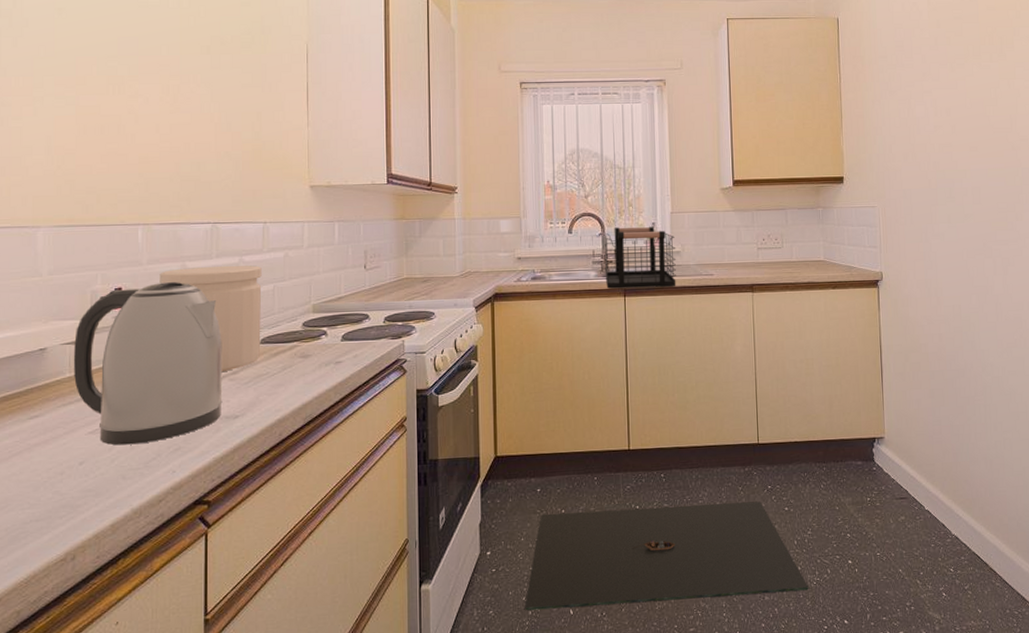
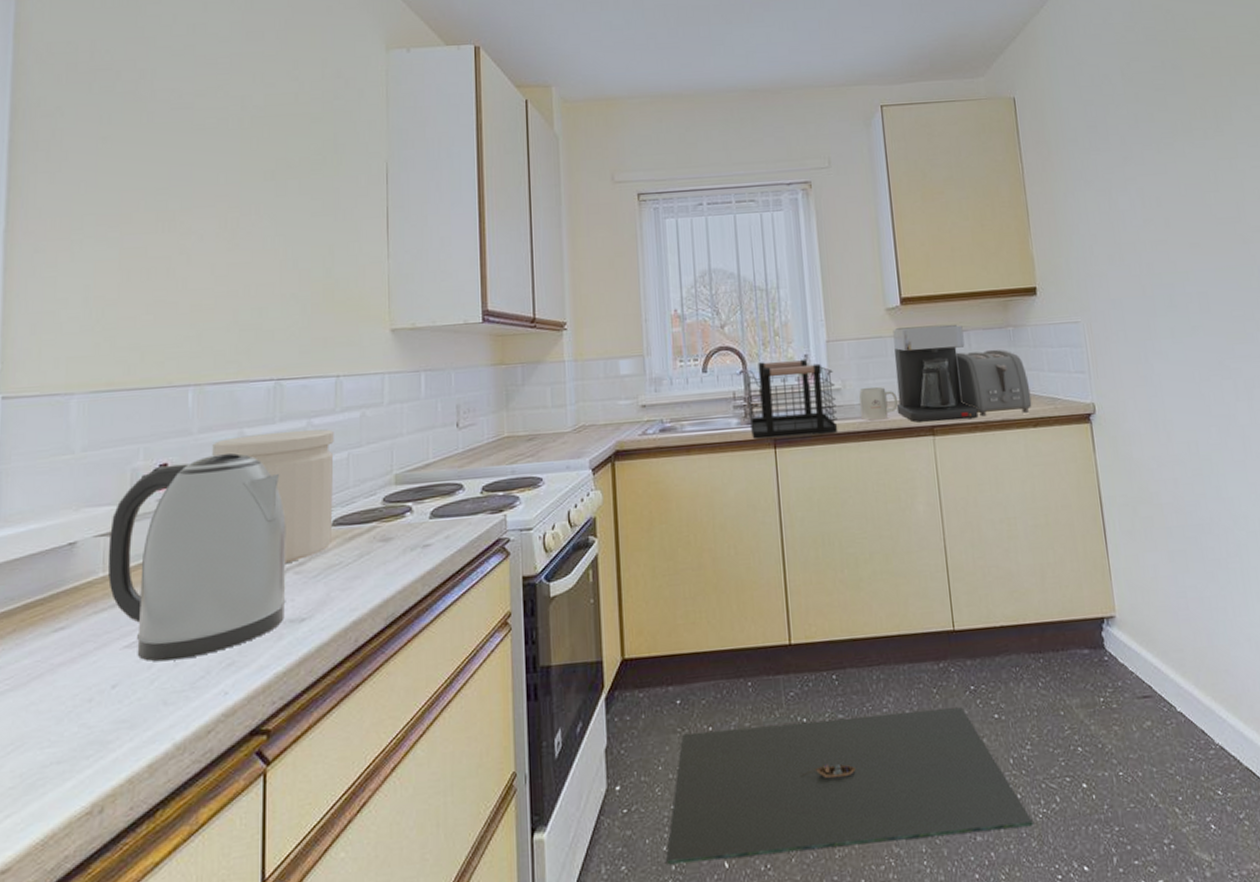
mug: none [694,251,725,279] -> present [858,386,898,422]
coffee maker: none [724,203,789,282] -> present [893,324,979,424]
toaster: none [774,225,833,279] -> present [956,349,1032,417]

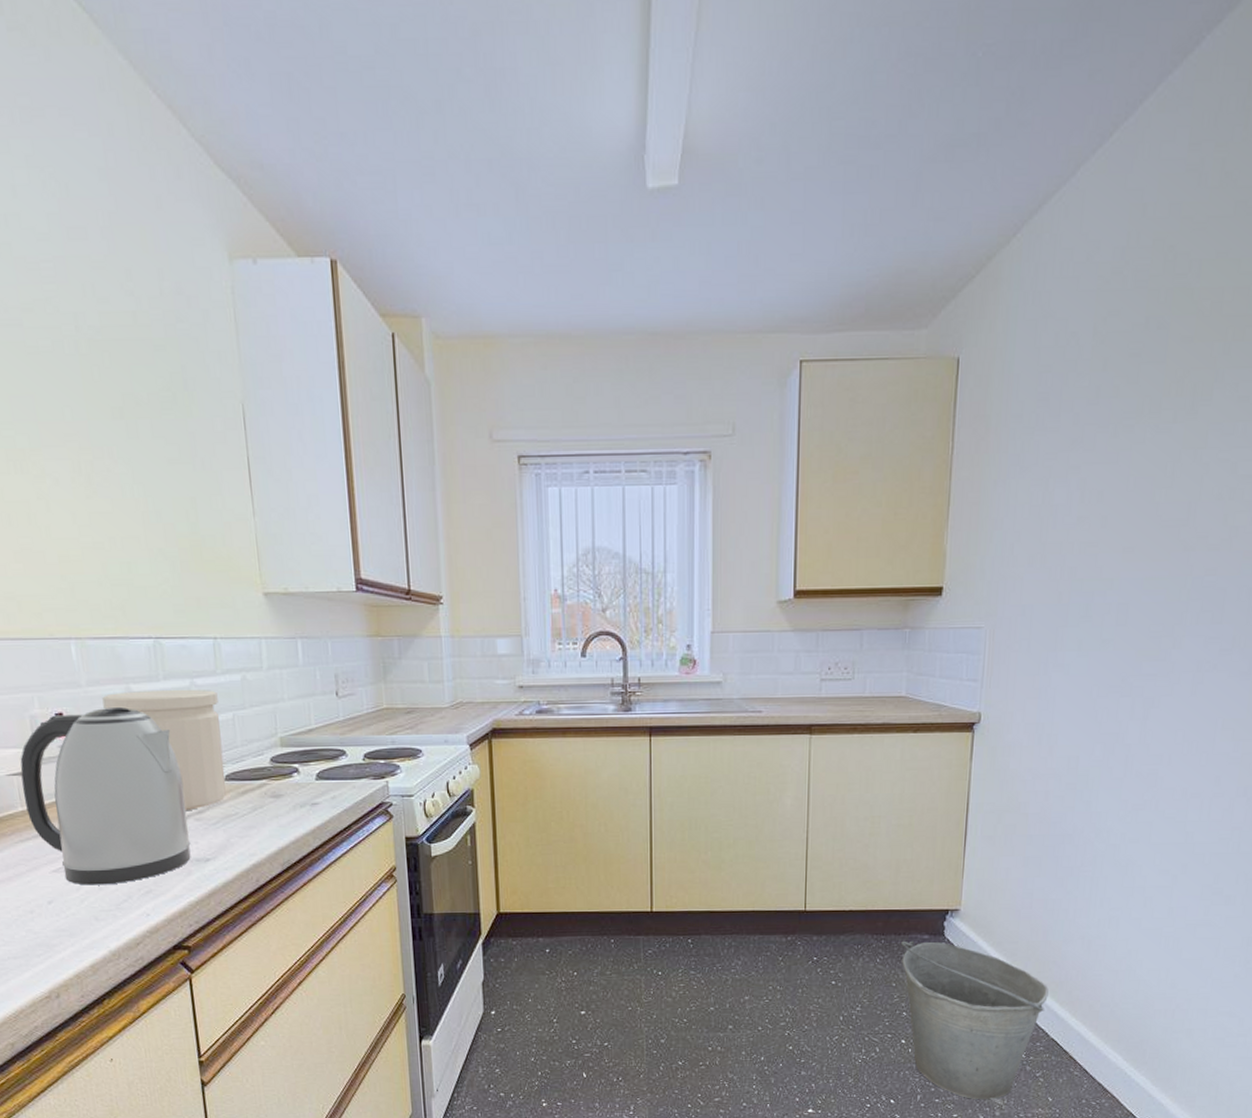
floor mat: present [666,707,1033,865] -> none [534,973,853,1071]
dish rack: present [746,359,838,440] -> none [625,649,717,728]
mug: present [858,386,898,422] -> none [738,682,778,717]
coffee maker: present [893,324,979,424] -> none [776,622,859,722]
toaster: present [956,349,1032,417] -> none [842,651,917,719]
bucket: none [1061,656,1230,857] -> present [901,940,1049,1099]

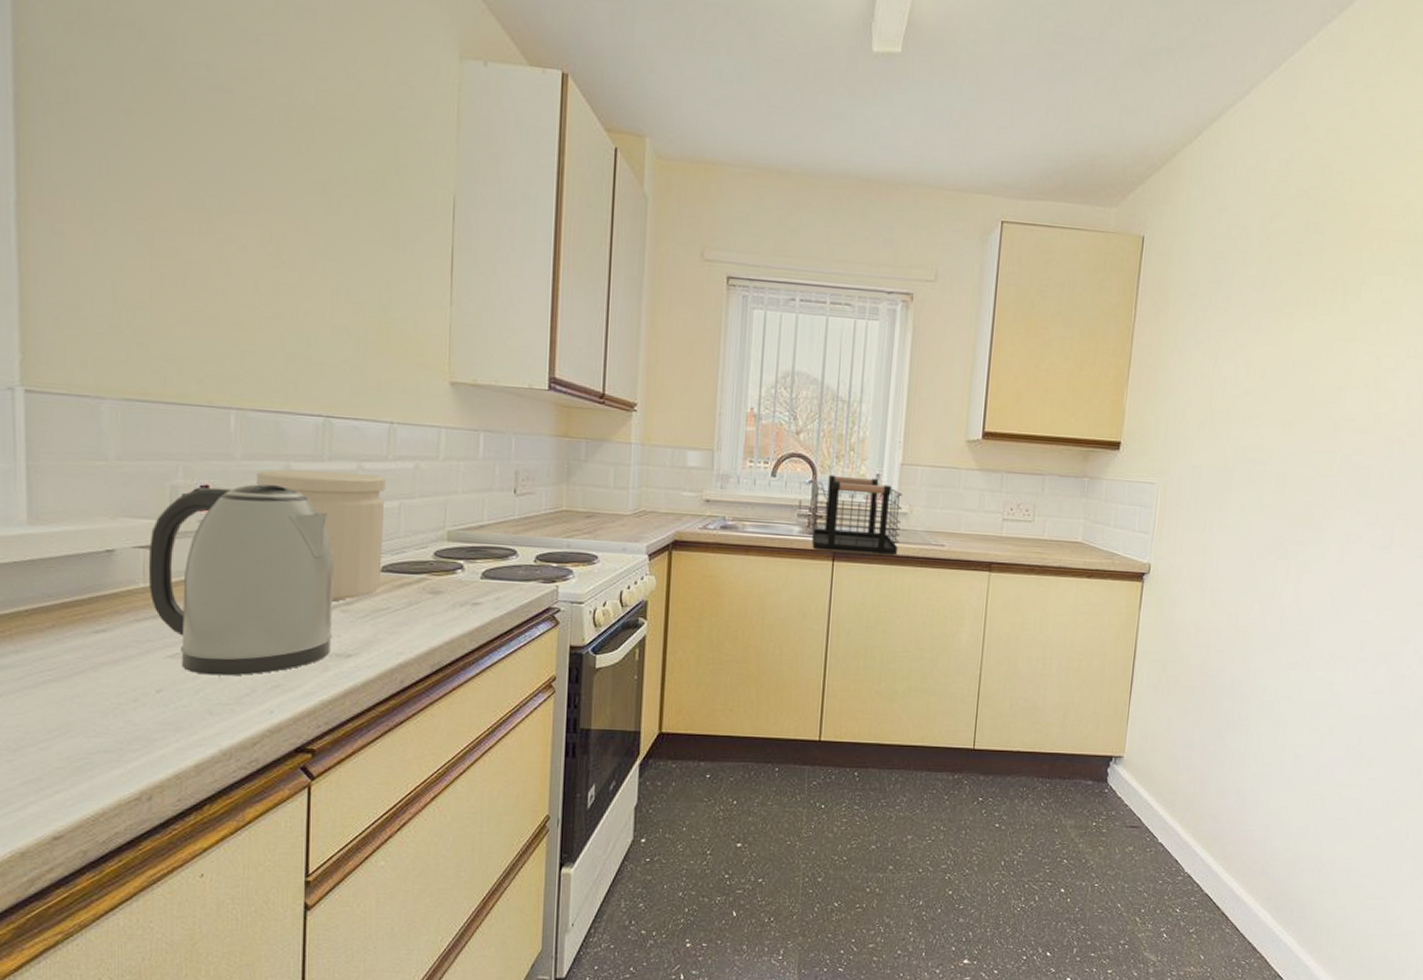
dish rack: none [625,649,717,728] -> present [811,475,903,556]
bucket: present [901,940,1049,1099] -> none [1065,785,1204,955]

